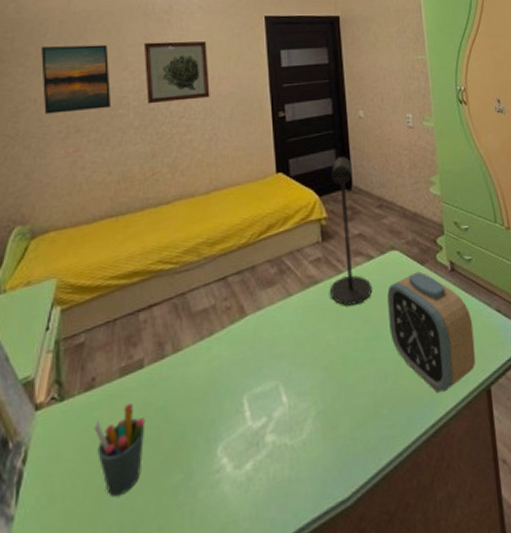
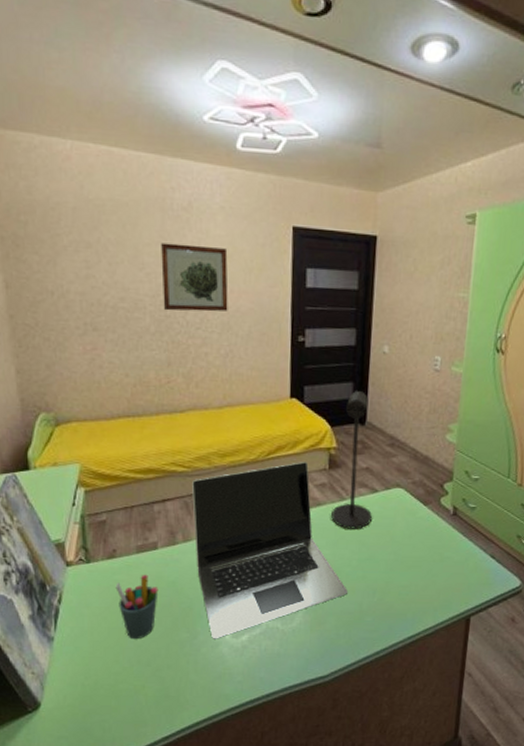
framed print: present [41,44,111,114] -> none [56,235,127,310]
laptop: none [181,236,359,476] -> present [192,461,349,639]
alarm clock: present [387,271,476,393] -> none [383,510,465,614]

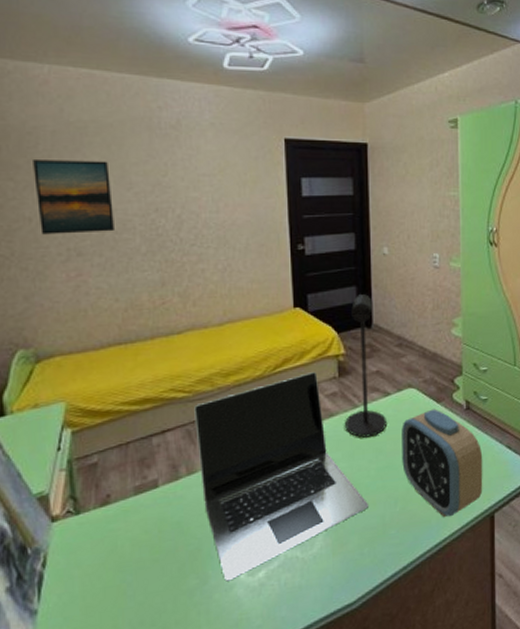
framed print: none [56,235,127,310] -> present [33,160,114,235]
pen holder: present [115,574,159,640] -> none [111,517,162,597]
wall art: present [161,243,228,312] -> none [150,161,224,230]
alarm clock: none [383,510,465,614] -> present [402,408,483,517]

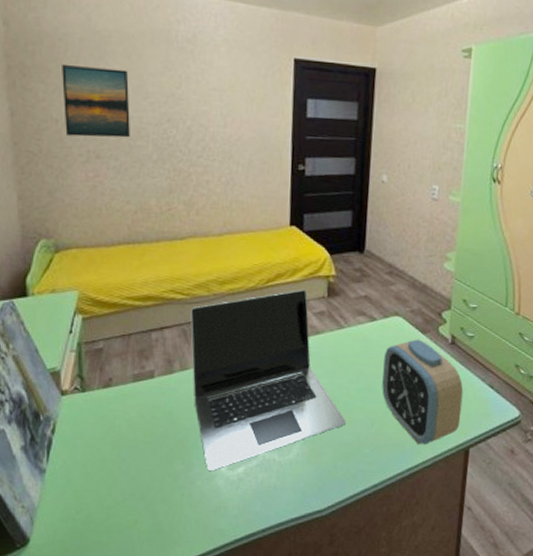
desk lamp: present [345,294,386,438] -> none [330,219,370,358]

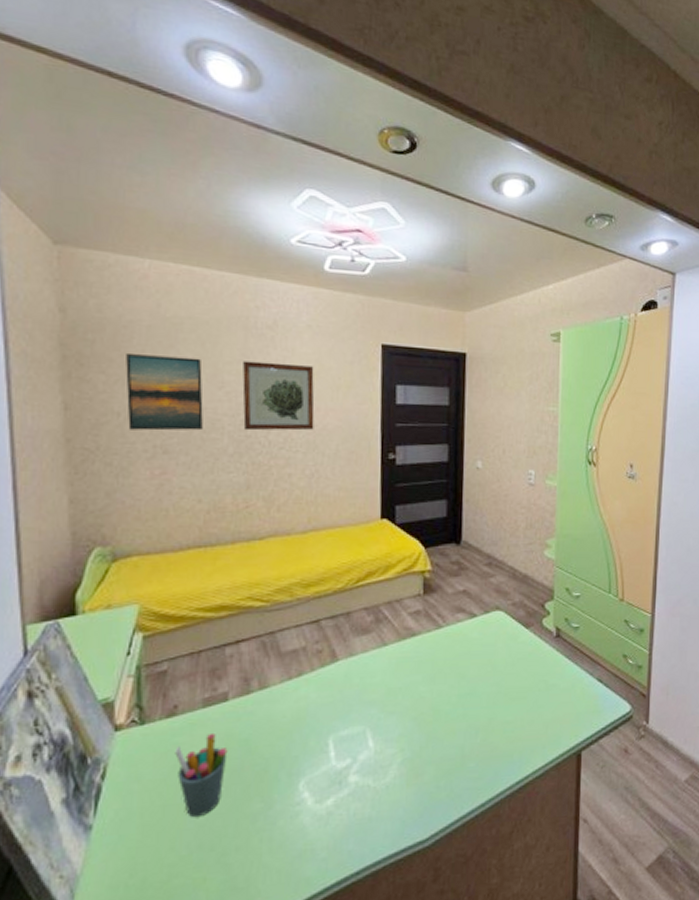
pen holder: none [110,403,154,472] -> present [175,732,228,818]
wall art: none [165,73,231,141] -> present [242,361,315,431]
laptop: present [190,288,347,472] -> none [271,586,449,808]
alarm clock: present [382,339,464,445] -> none [485,634,572,753]

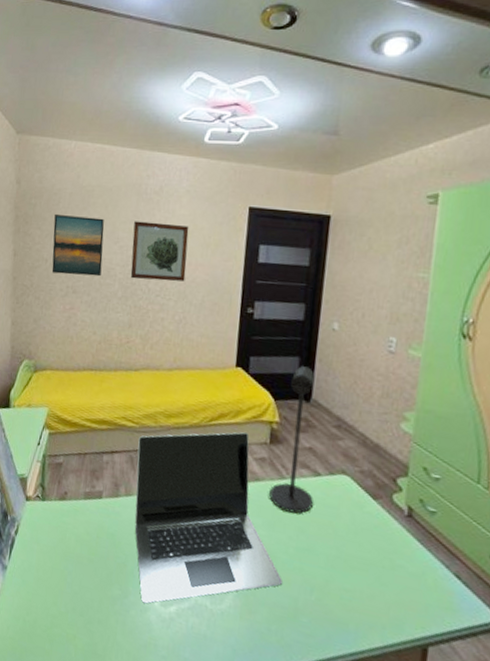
pen holder: present [175,732,228,818] -> none [62,521,99,586]
laptop: none [271,586,449,808] -> present [134,431,284,604]
desk lamp: none [427,509,471,661] -> present [269,366,315,514]

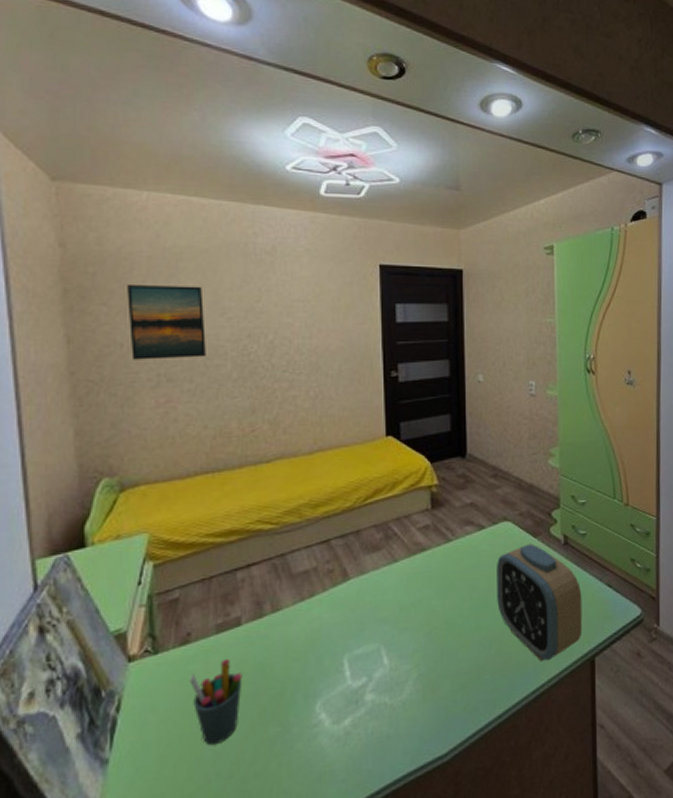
pen holder: none [62,521,99,586] -> present [189,658,243,746]
wall art: present [130,221,189,282] -> none [244,287,316,355]
laptop: present [134,431,284,604] -> none [281,502,463,730]
desk lamp: present [269,366,315,514] -> none [438,423,481,574]
alarm clock: none [324,503,422,630] -> present [497,543,583,661]

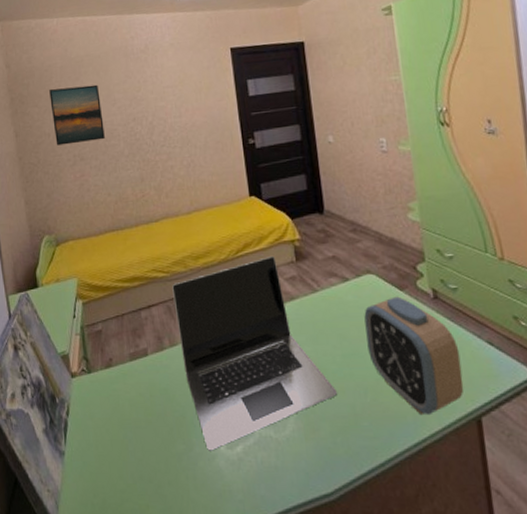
pen holder: present [189,658,243,746] -> none [114,382,153,453]
laptop: none [281,502,463,730] -> present [172,255,338,451]

